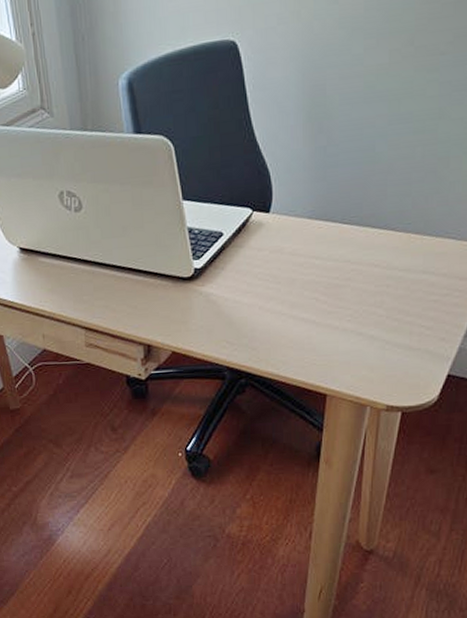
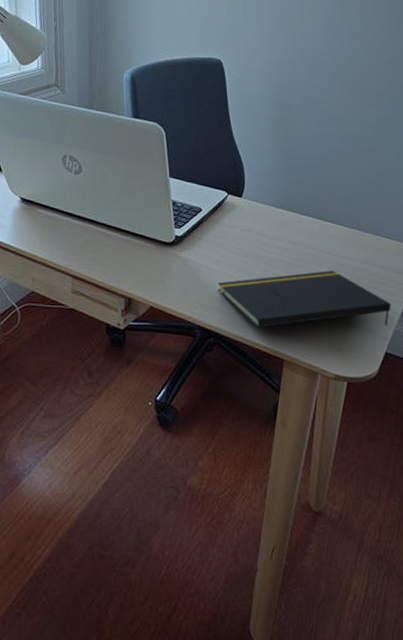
notepad: none [246,287,455,362] -> present [217,271,391,328]

